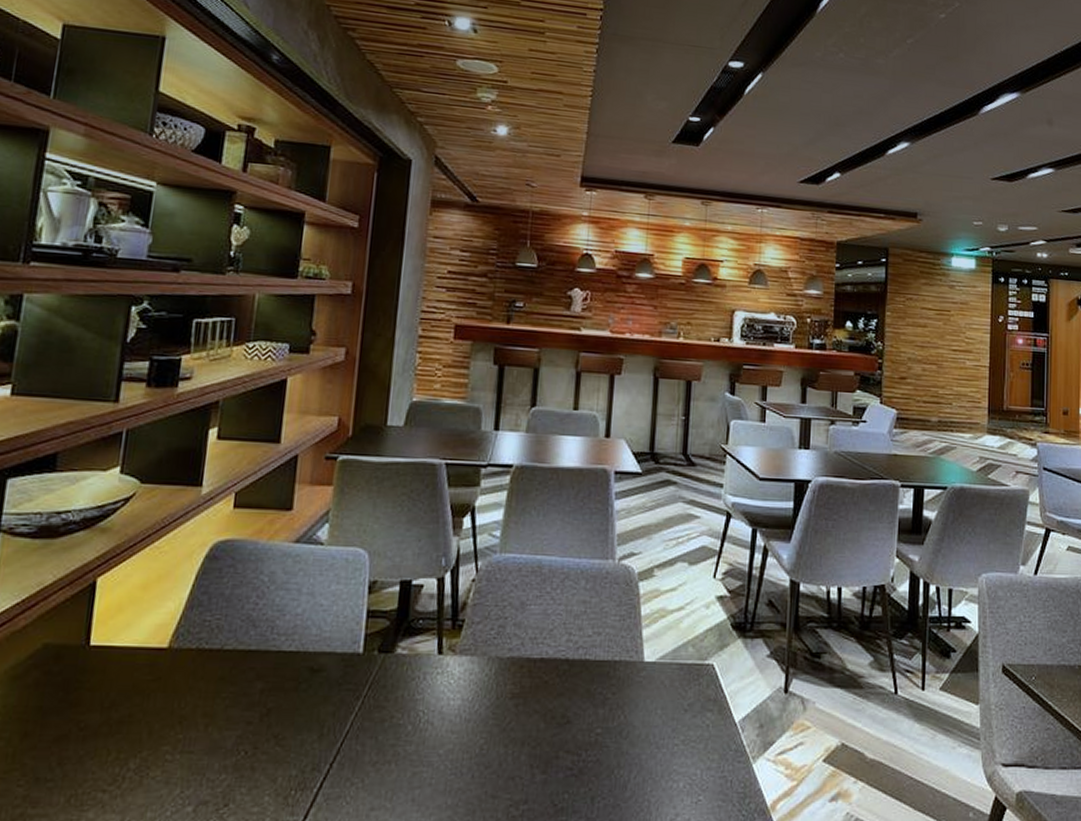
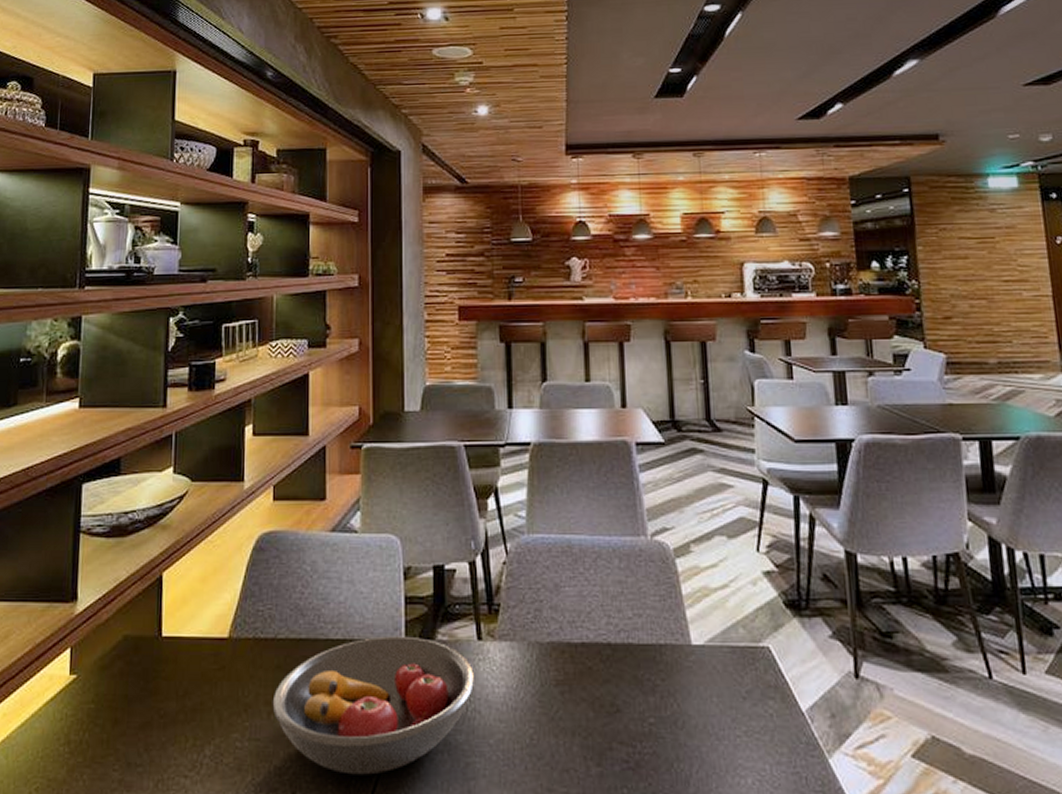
fruit bowl: none [211,649,432,786] -> present [272,636,475,775]

